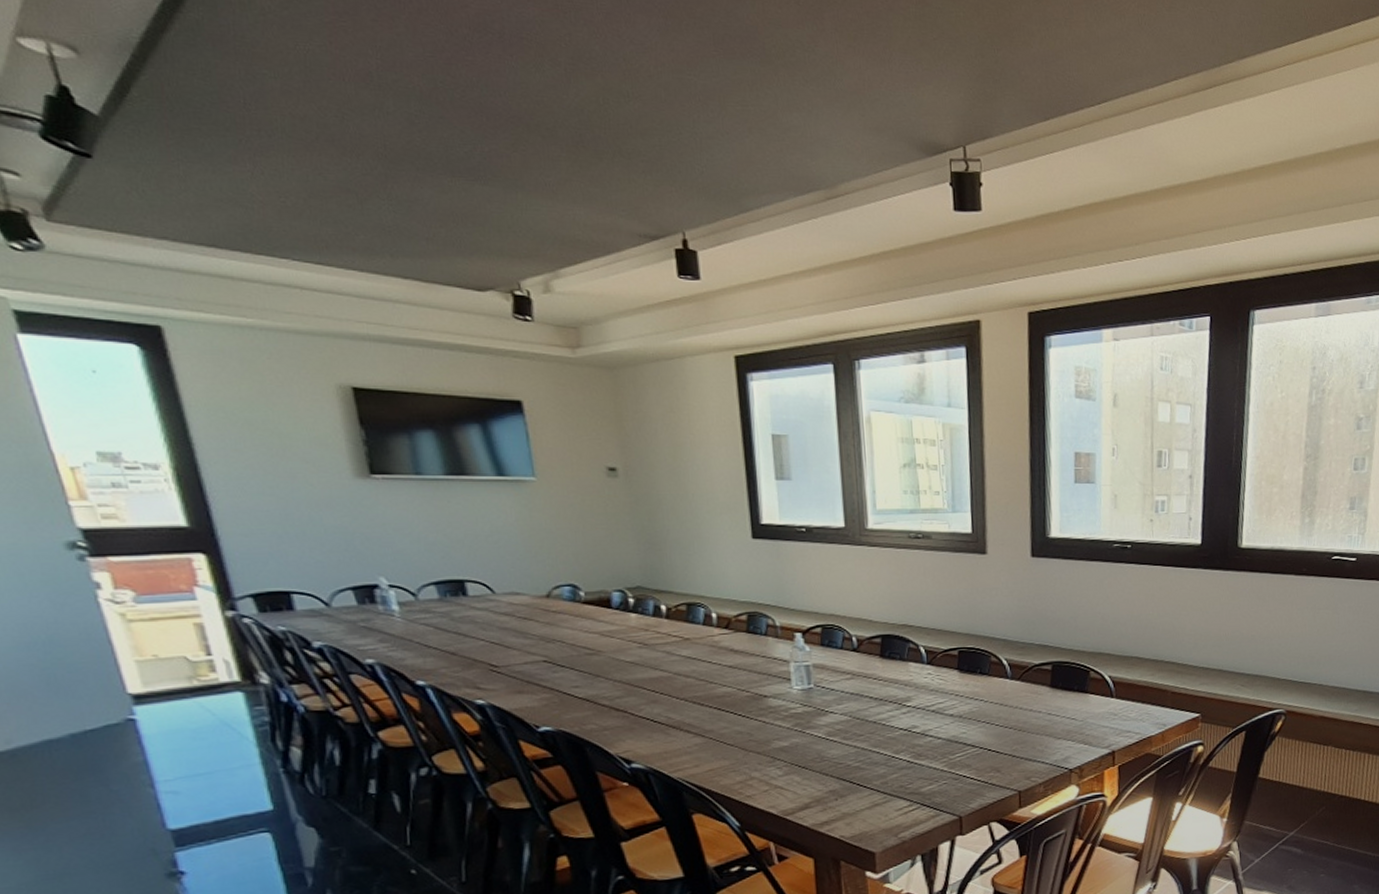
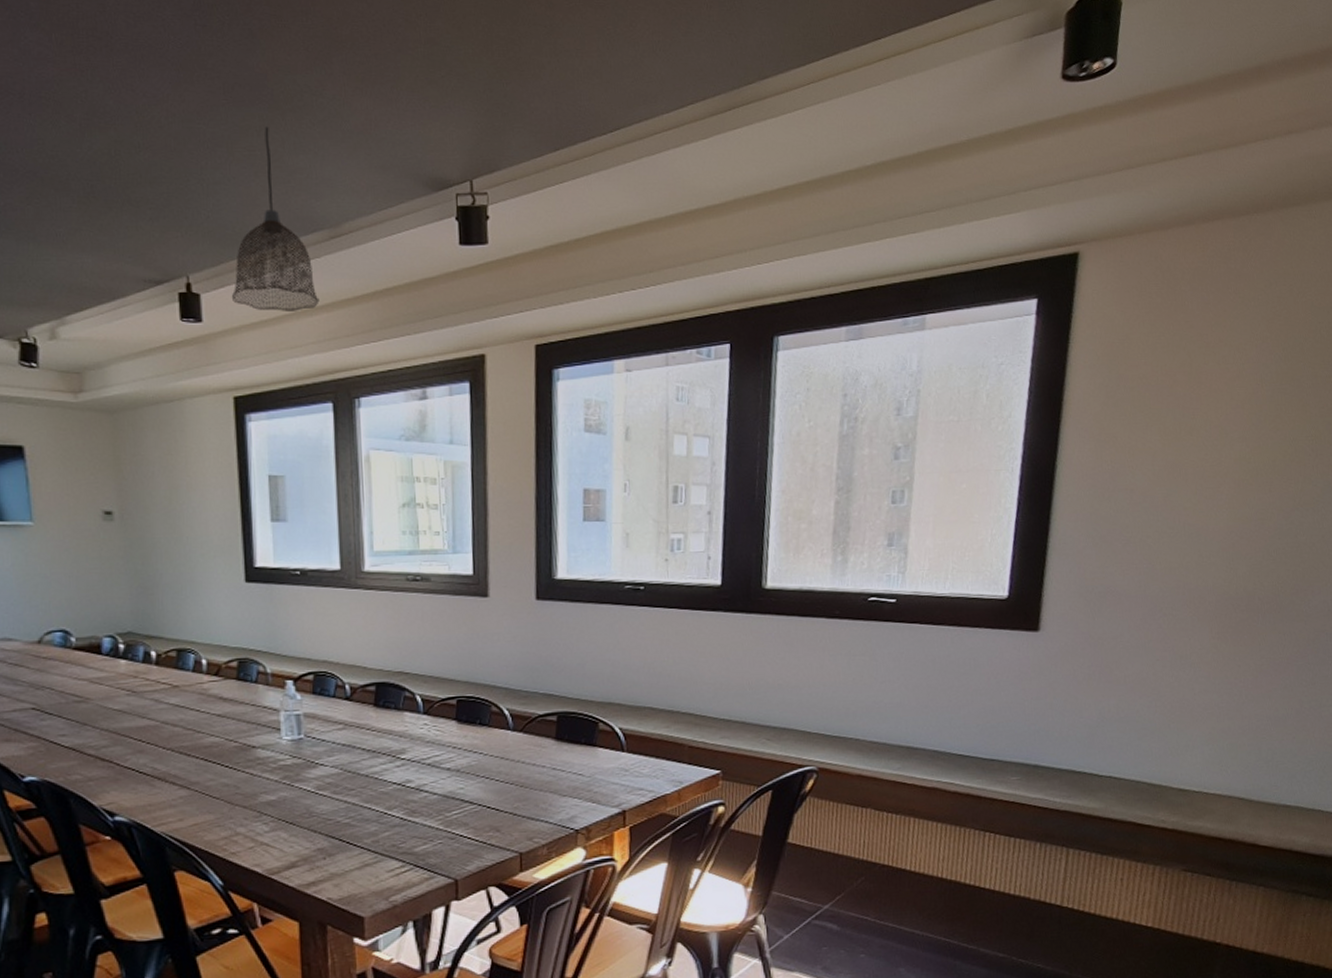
pendant lamp: none [728,82,818,272] -> present [231,127,320,311]

